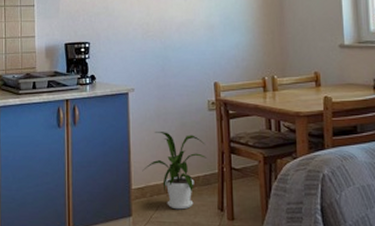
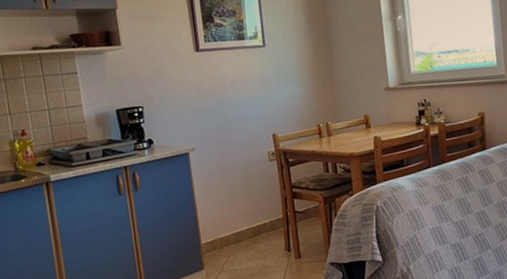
house plant: present [142,132,207,210] -> none [210,185,271,257]

